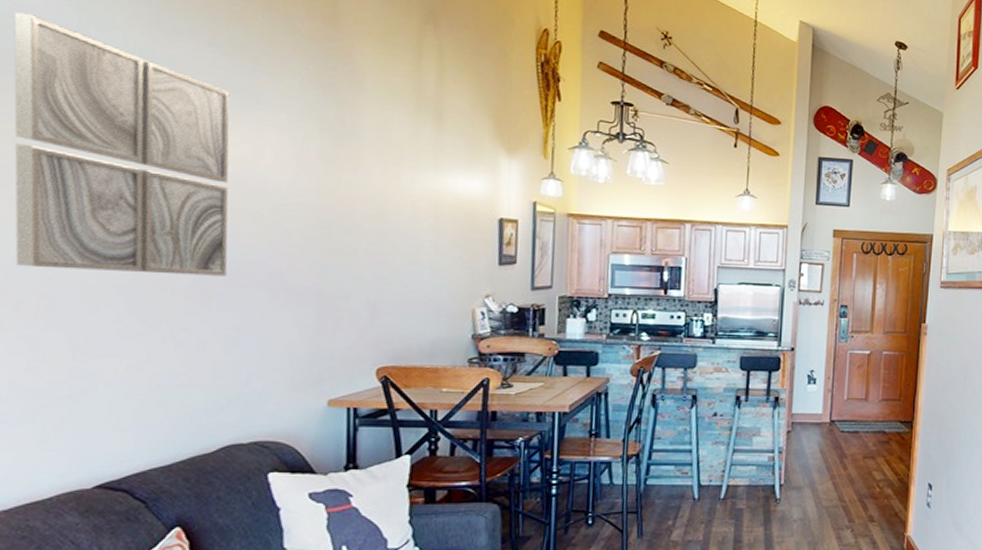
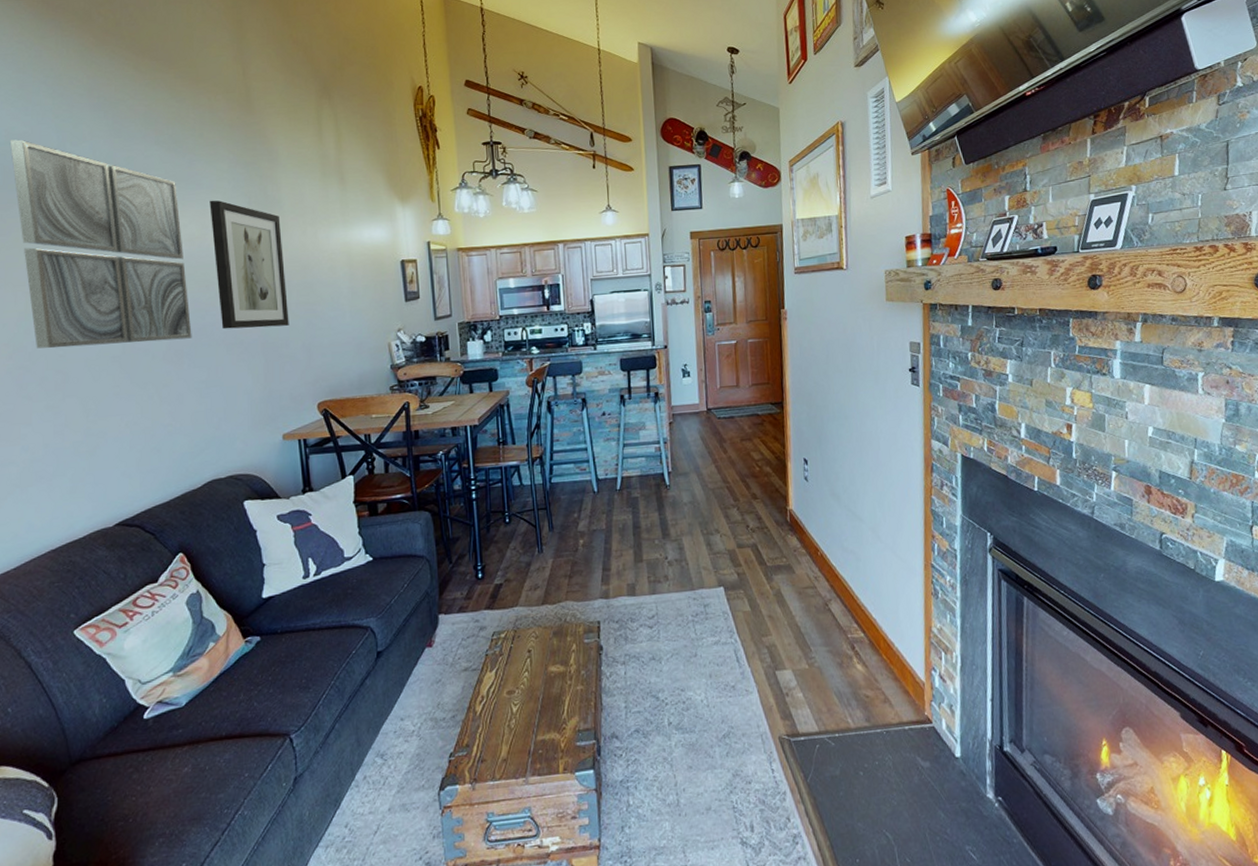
wall art: none [266,119,357,276] -> present [210,200,289,329]

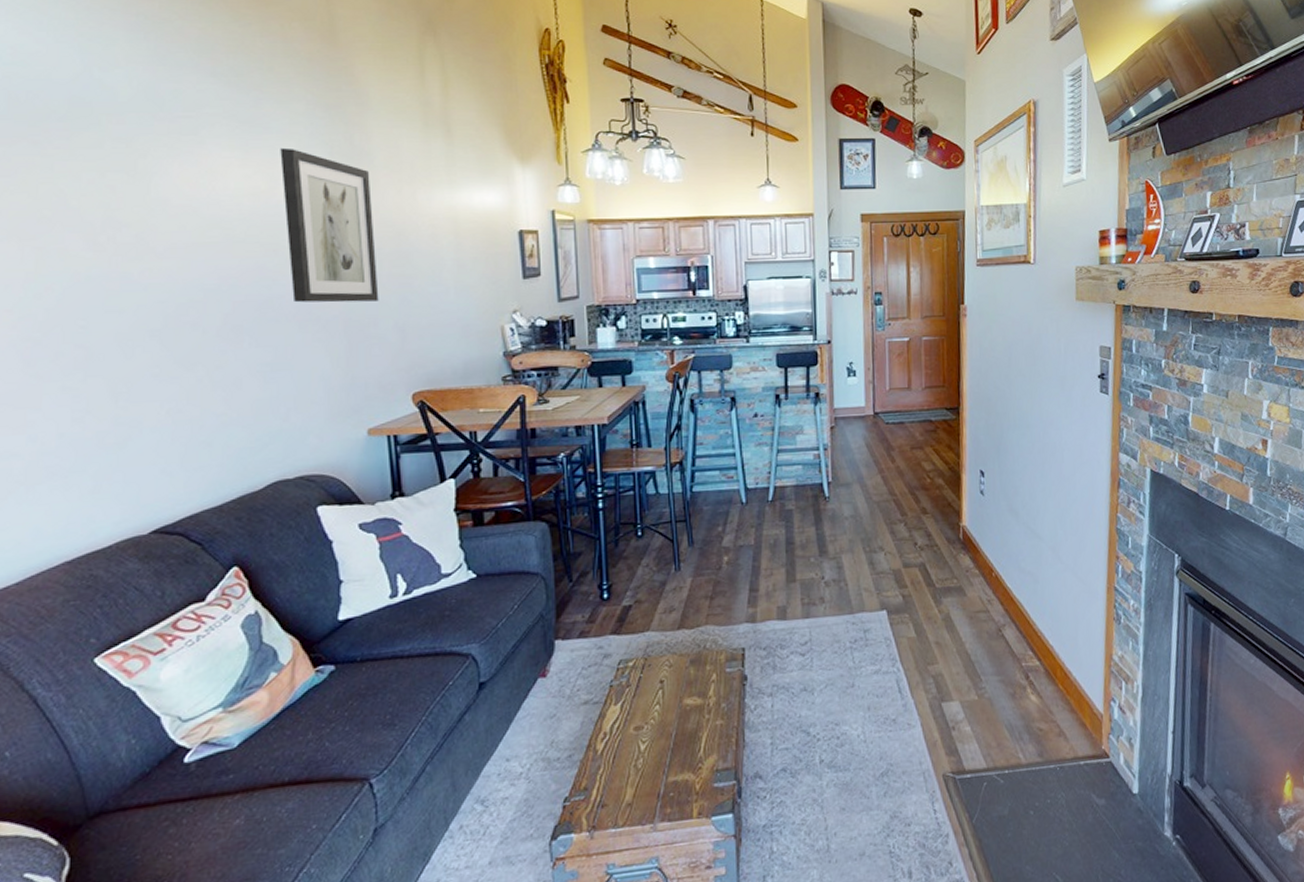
wall art: present [9,139,192,349] -> none [17,59,255,318]

